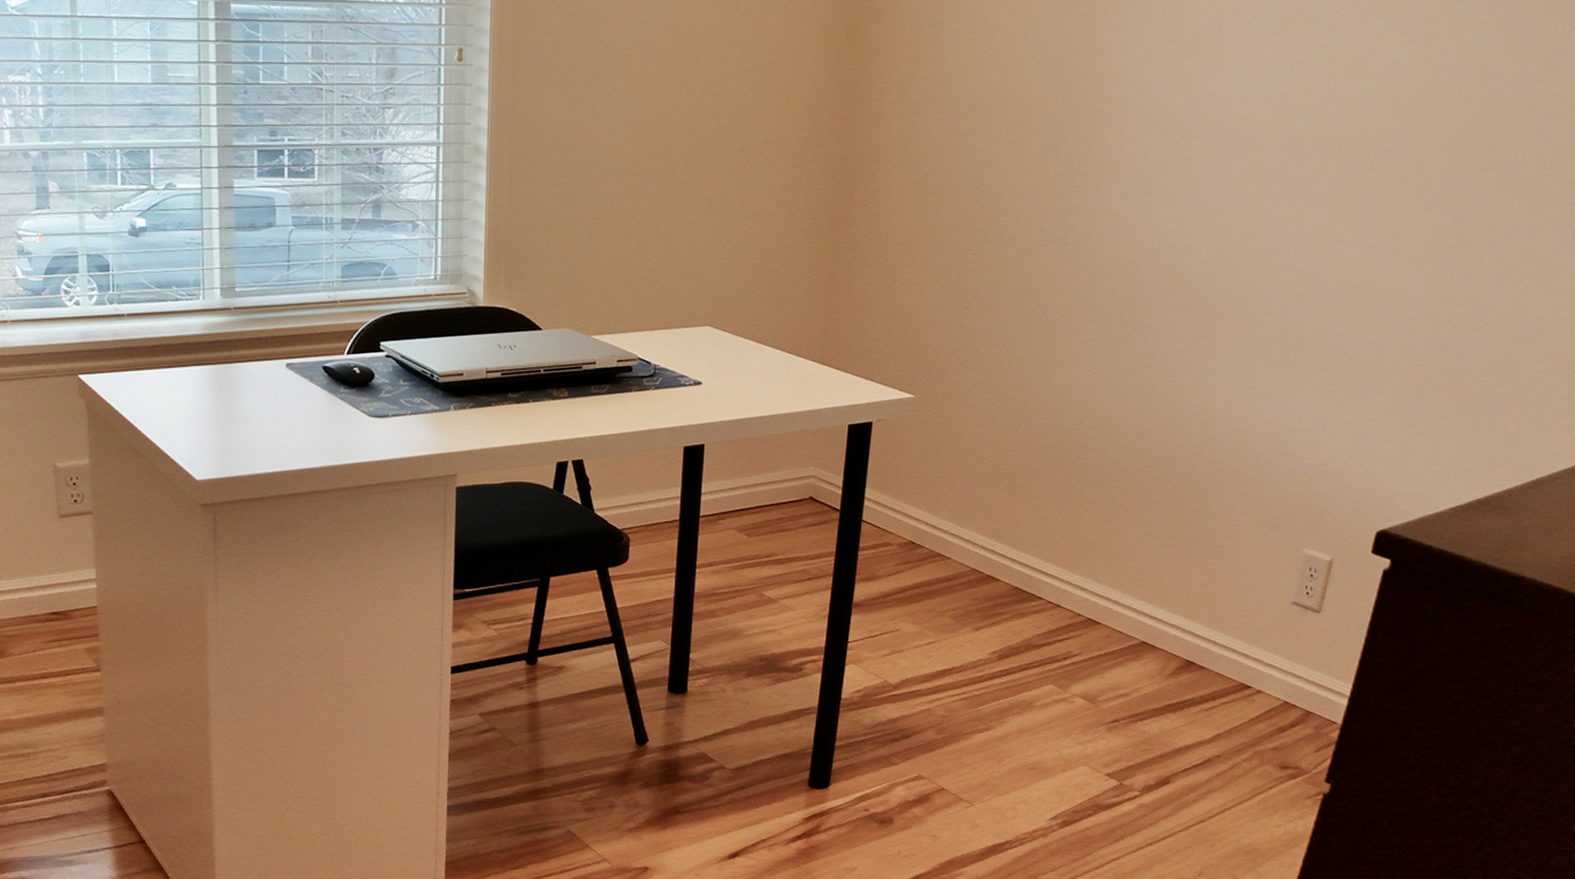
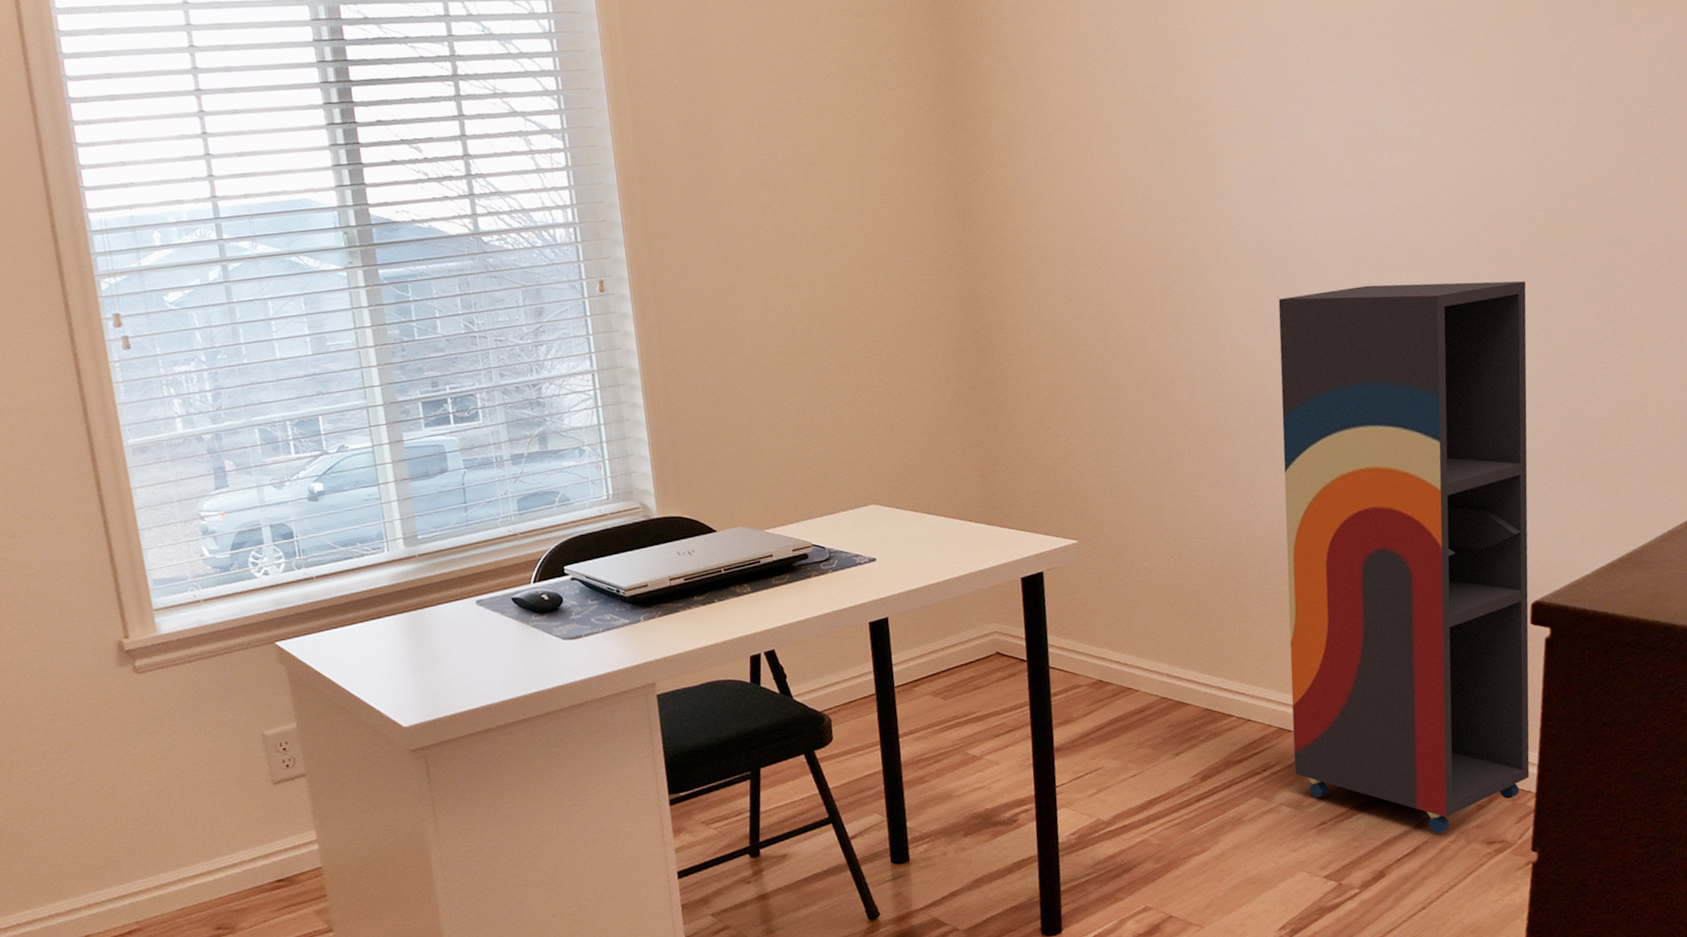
shelving unit: none [1095,171,1440,750] -> present [1278,281,1530,834]

